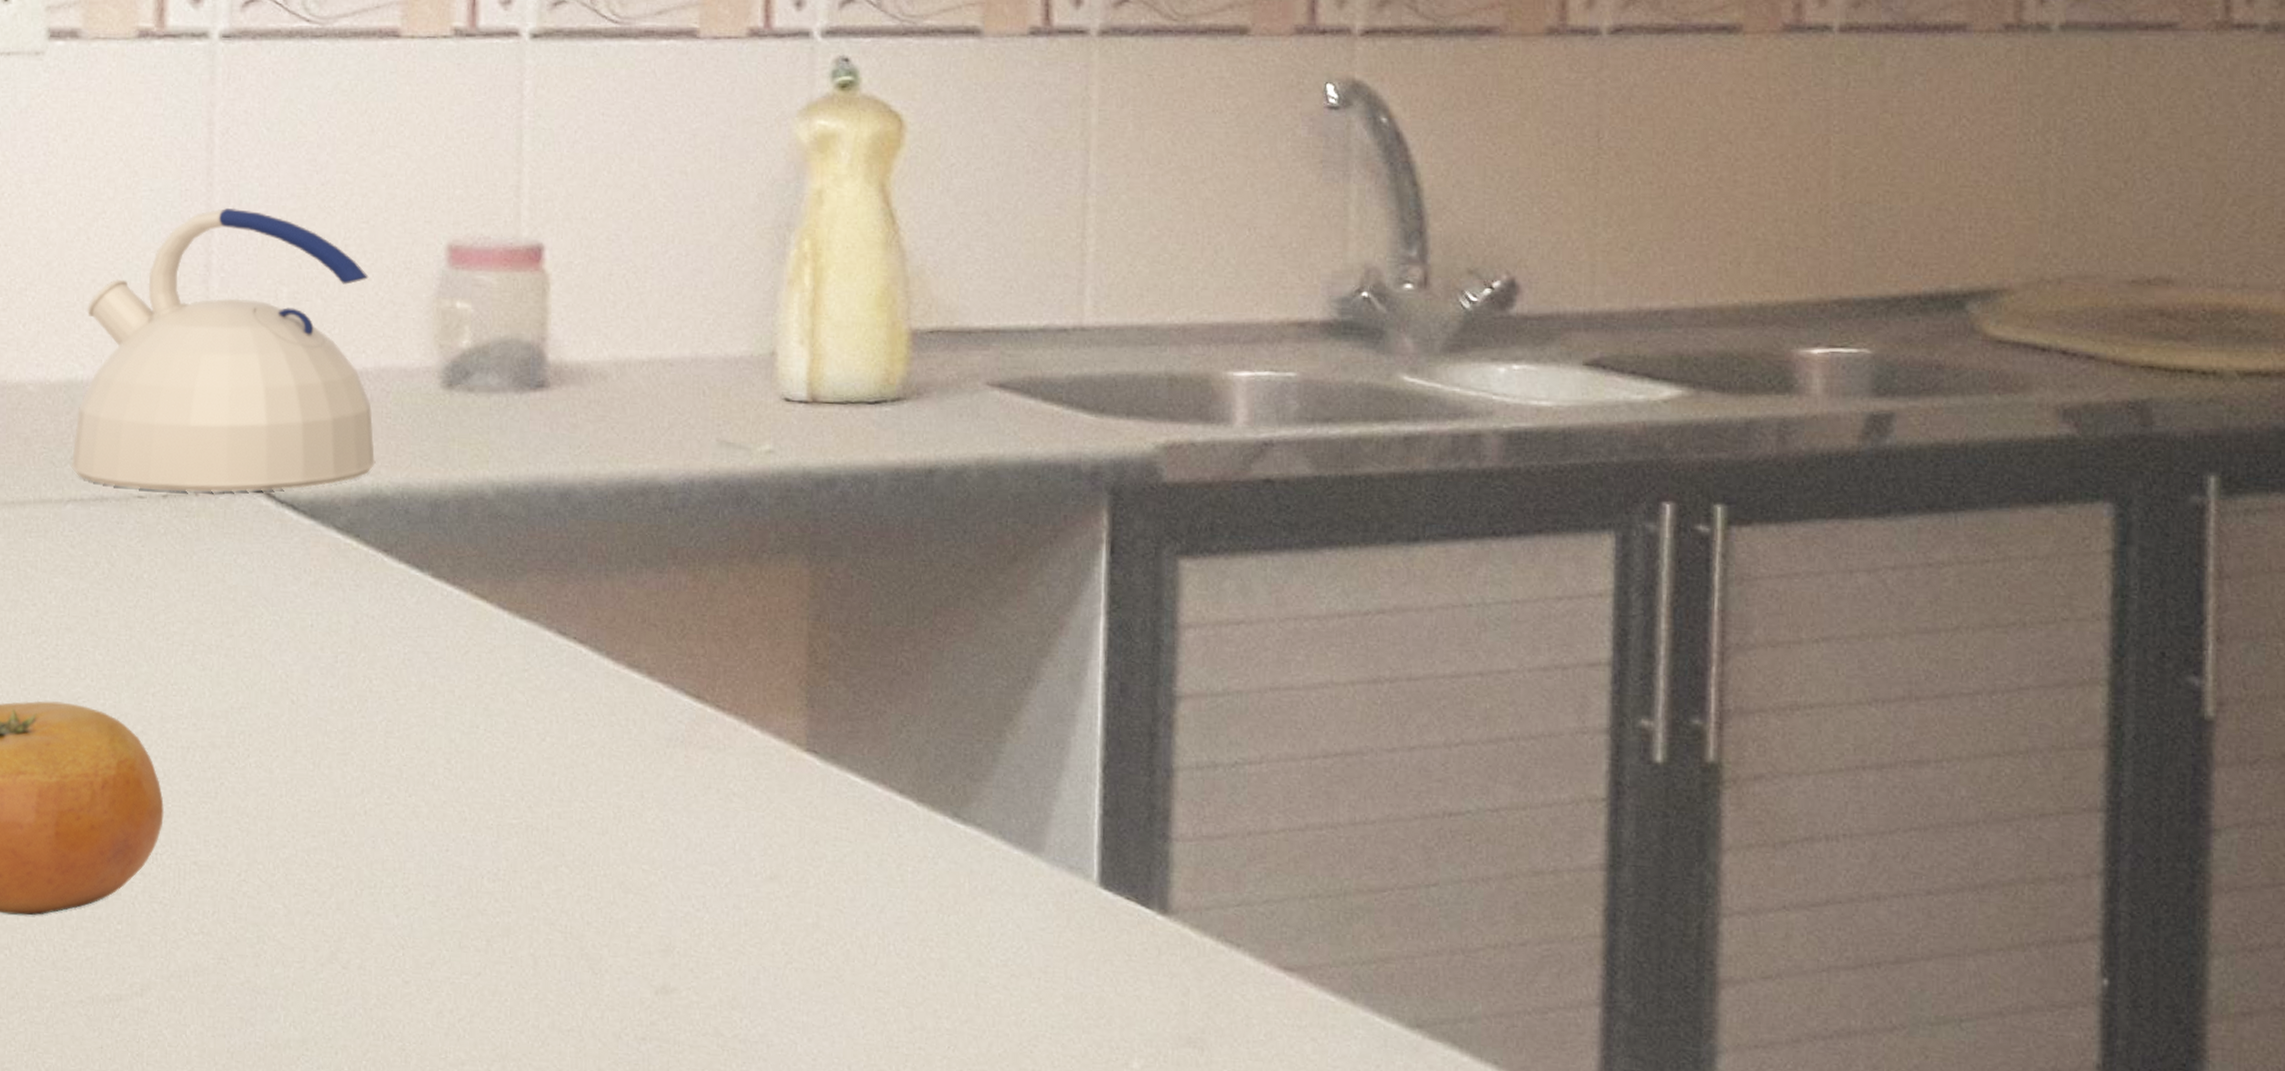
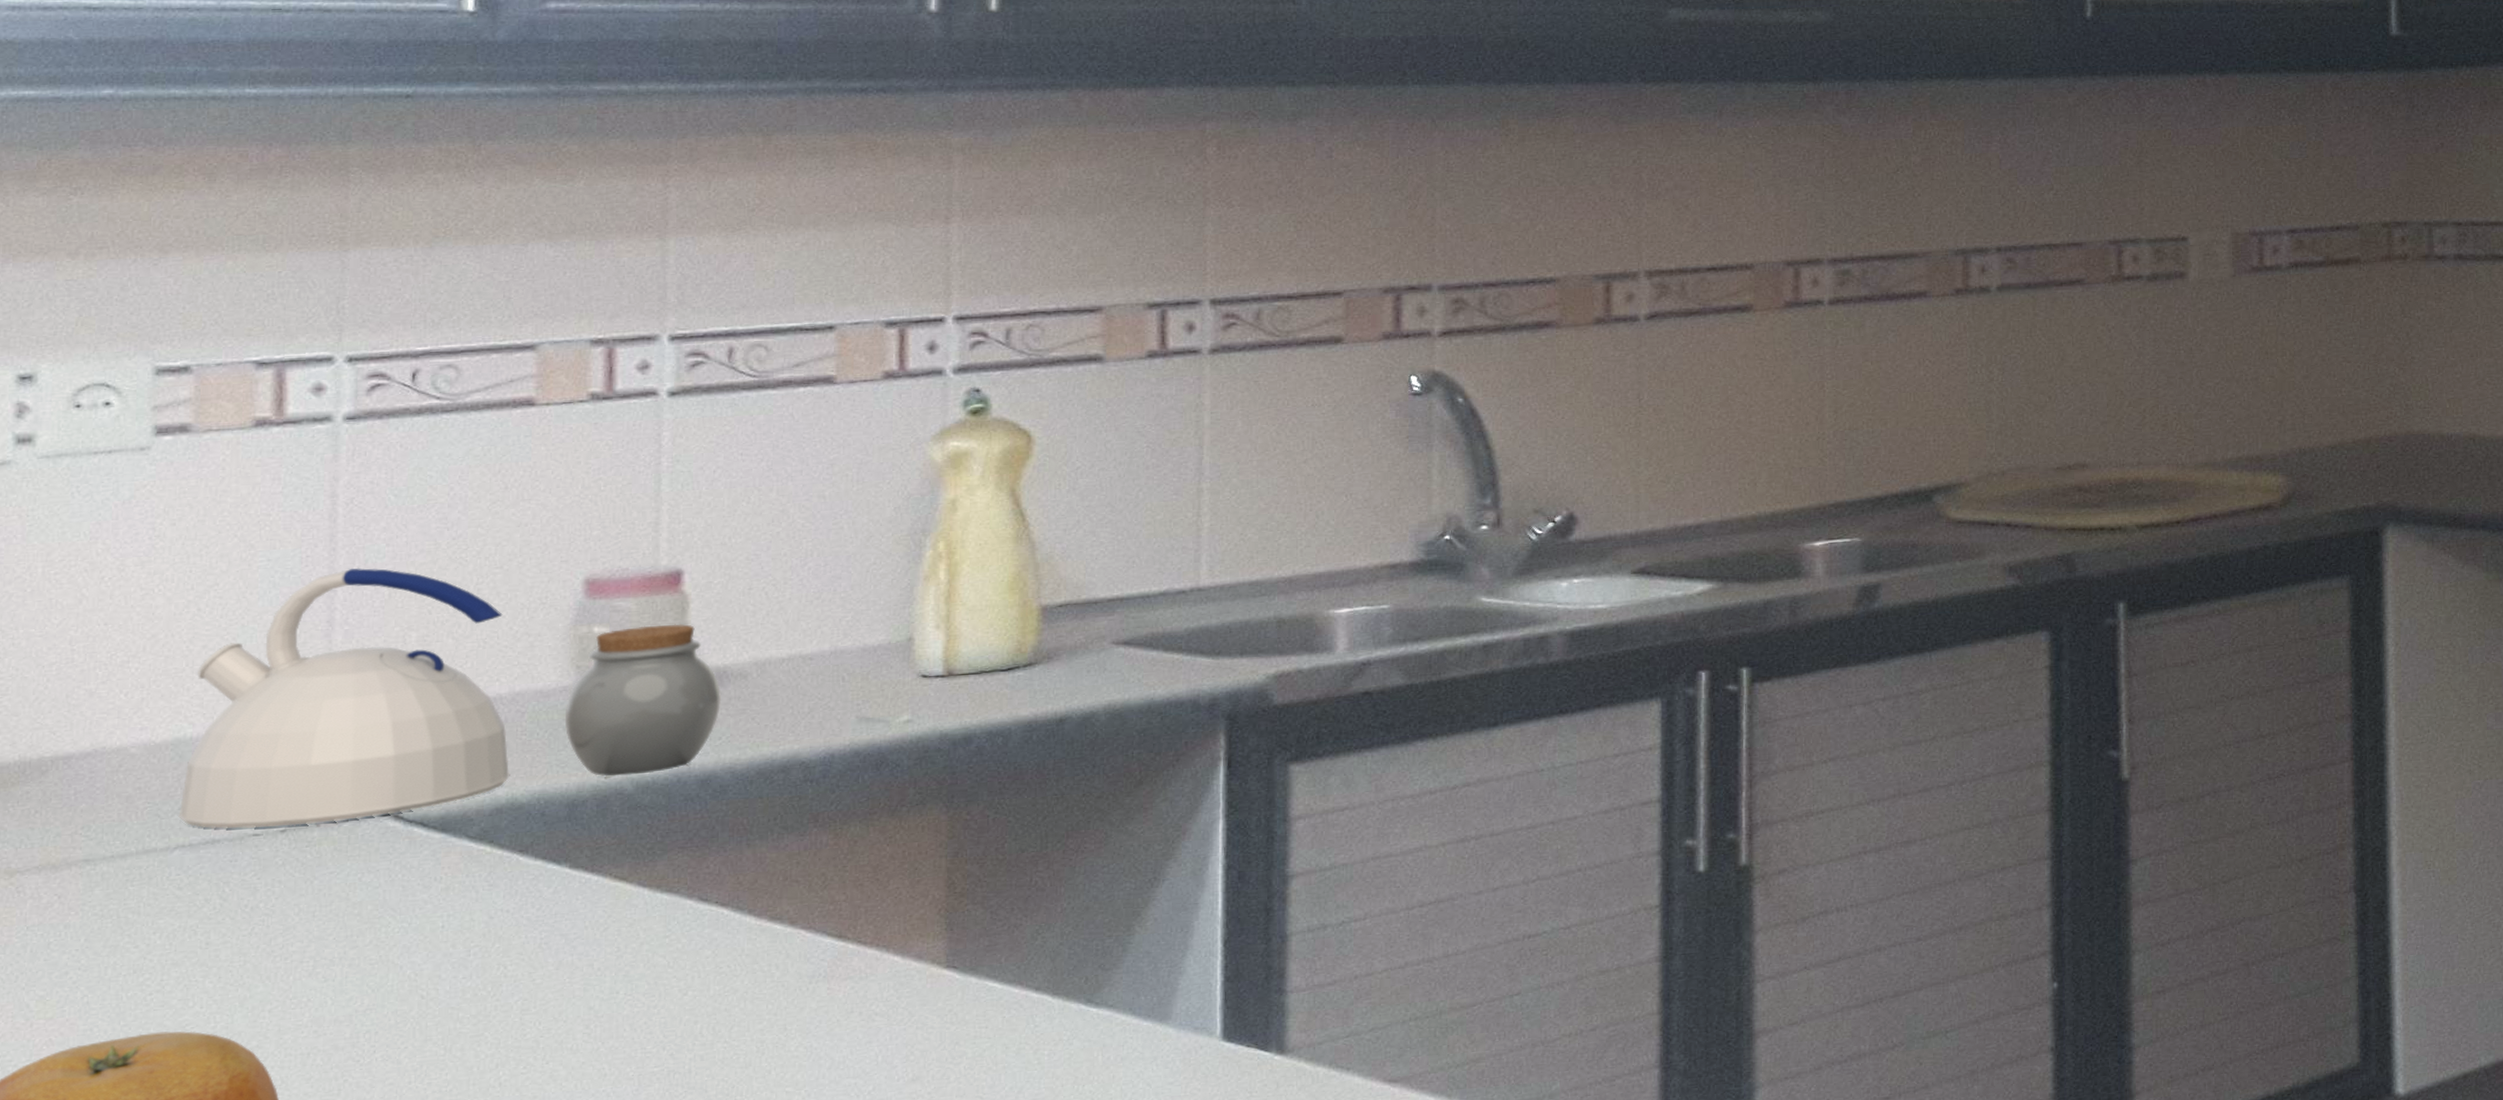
jar: none [427,306,580,479] -> present [564,624,721,776]

